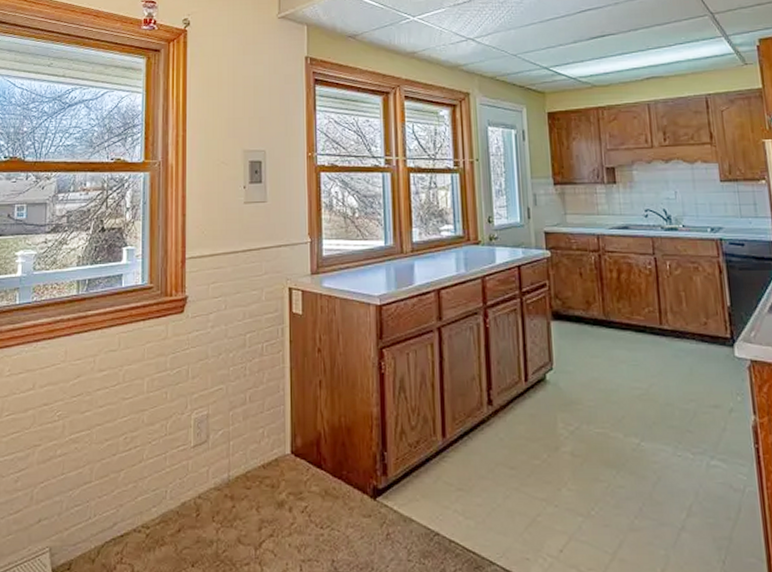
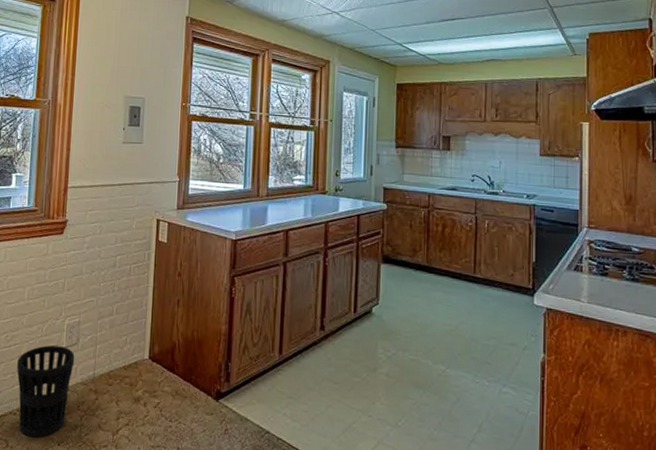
wastebasket: none [139,446,205,559] -> present [17,345,75,438]

